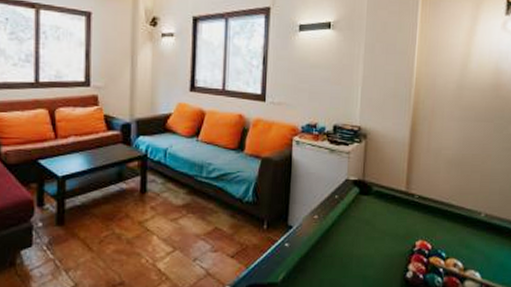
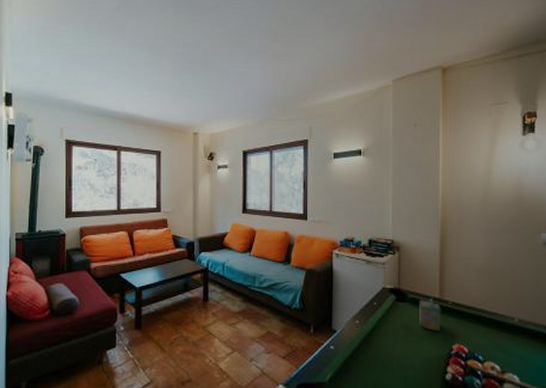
chalk box: none [382,191,408,227] -> present [419,298,442,332]

